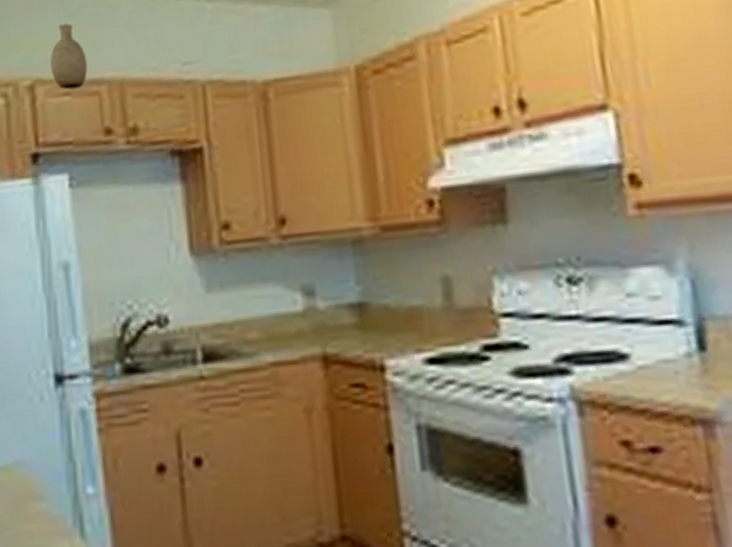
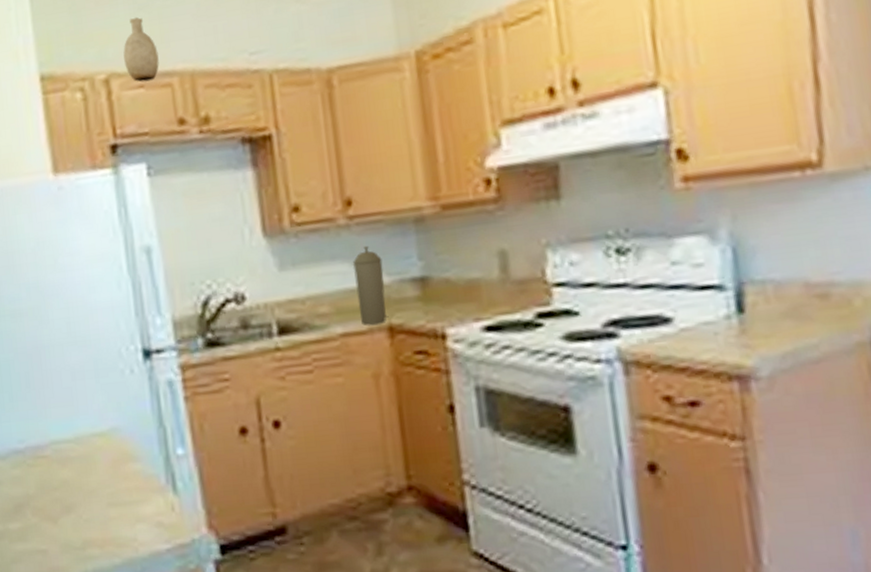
canister: none [285,267,322,355] -> present [352,245,387,326]

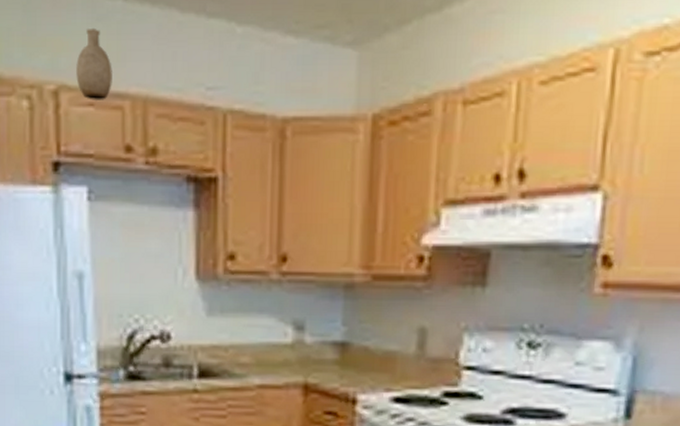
canister: present [352,245,387,326] -> none [278,303,308,382]

